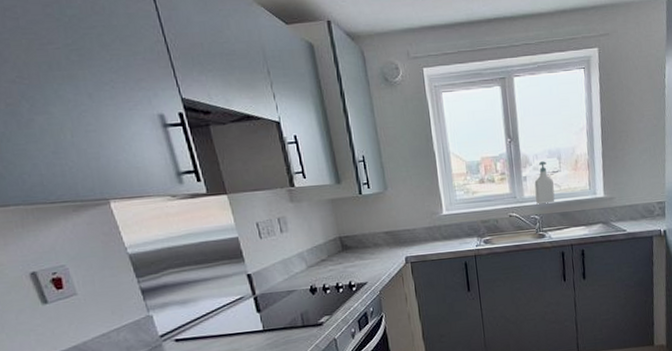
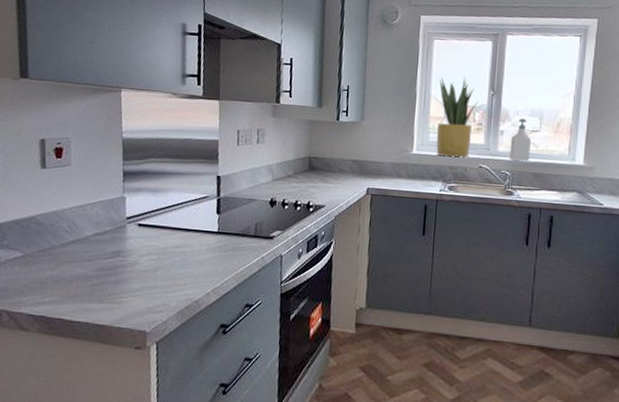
planter: none [456,128,498,212] -> present [436,77,479,158]

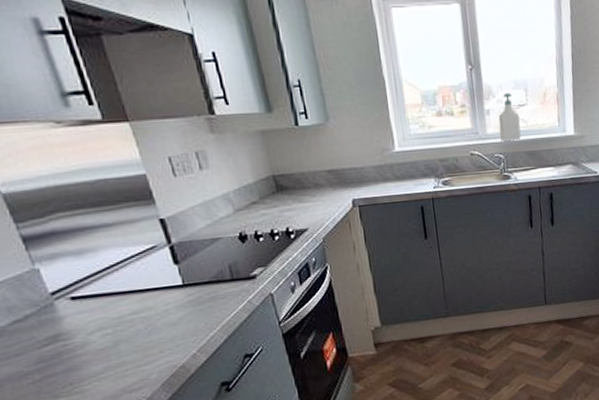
planter: present [436,77,479,158] -> none [409,51,458,149]

